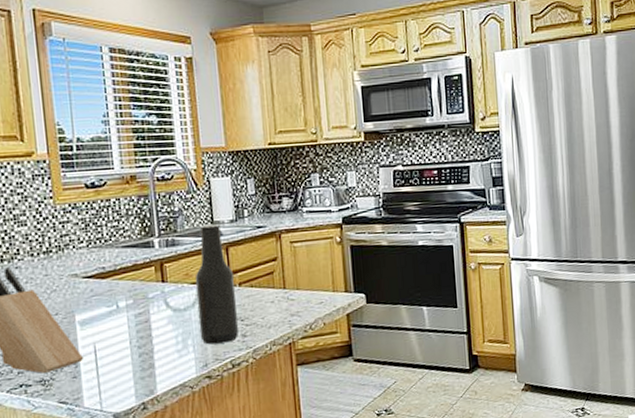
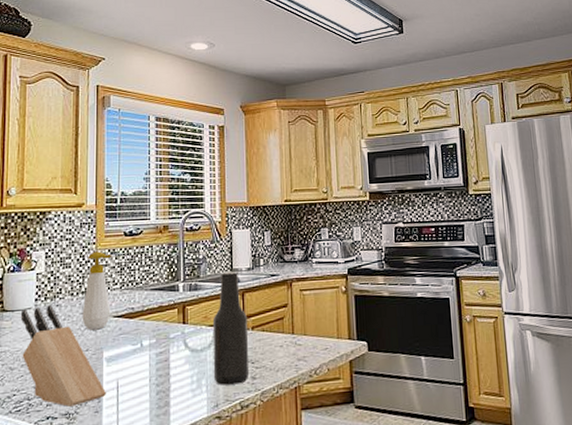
soap bottle: none [45,206,79,293] -> present [82,251,112,330]

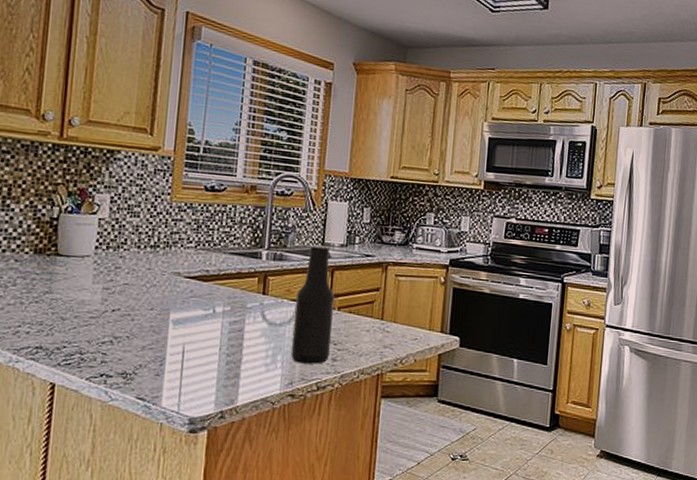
knife block: present [20,305,107,407] -> none [76,255,171,366]
soap bottle: present [82,251,112,330] -> none [148,203,189,289]

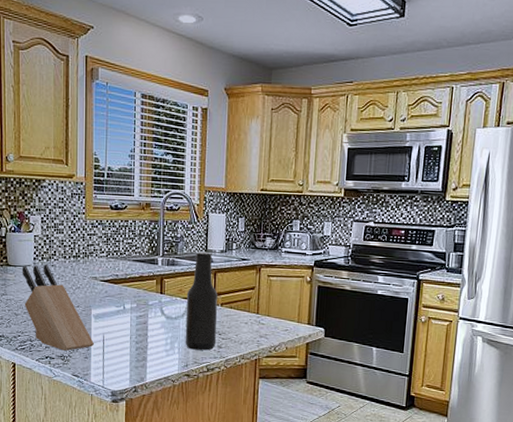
knife block: none [76,255,171,366] -> present [22,265,95,351]

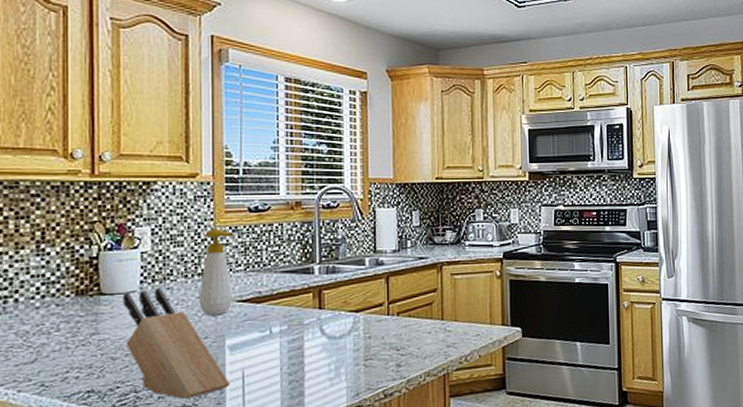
soap bottle: none [73,221,100,291] -> present [198,228,235,316]
beer bottle: present [185,252,218,351] -> none [353,254,394,374]

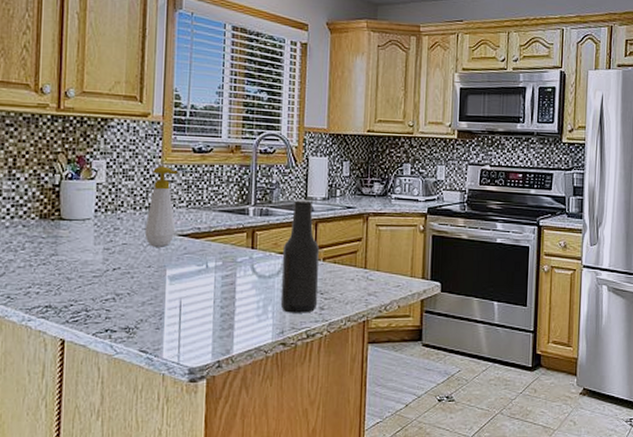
knife block: present [122,288,231,399] -> none [78,217,169,321]
beer bottle: none [353,254,394,374] -> present [280,200,320,313]

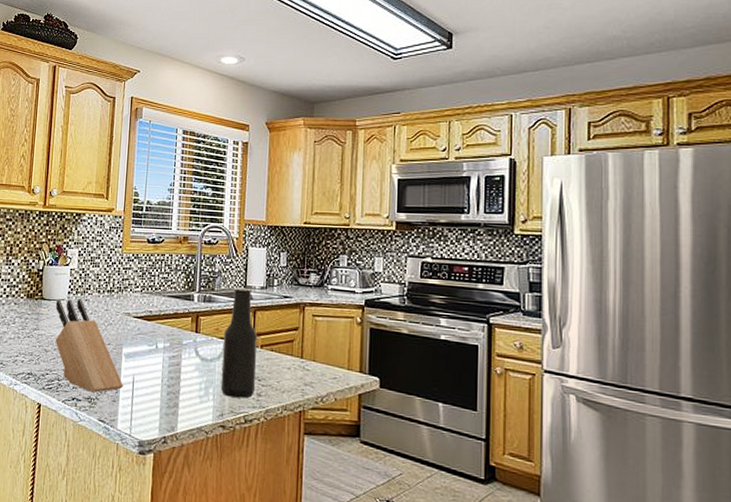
knife block: none [78,217,169,321] -> present [55,299,124,393]
soap bottle: present [144,166,179,247] -> none [106,254,136,327]

